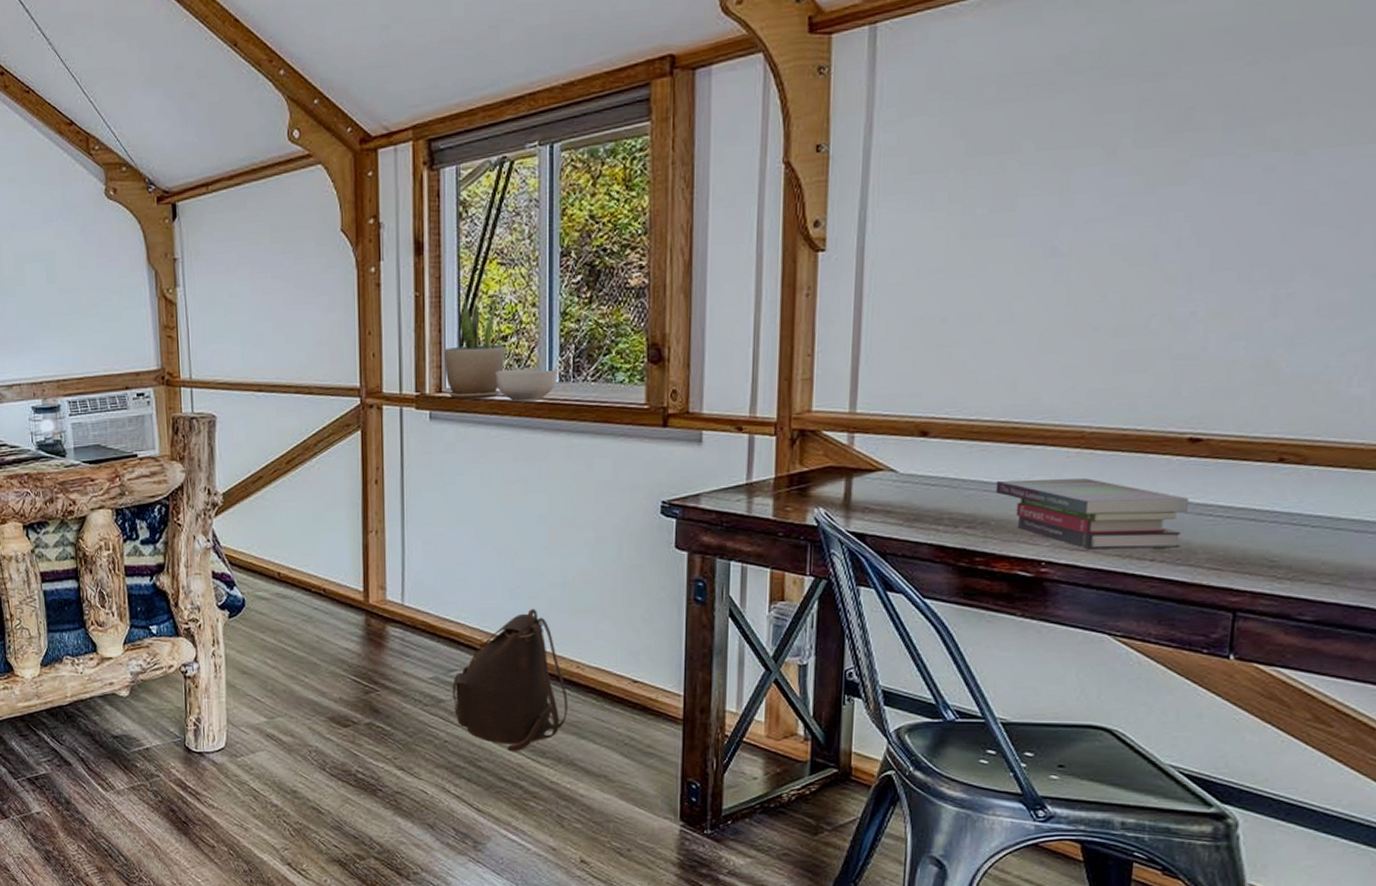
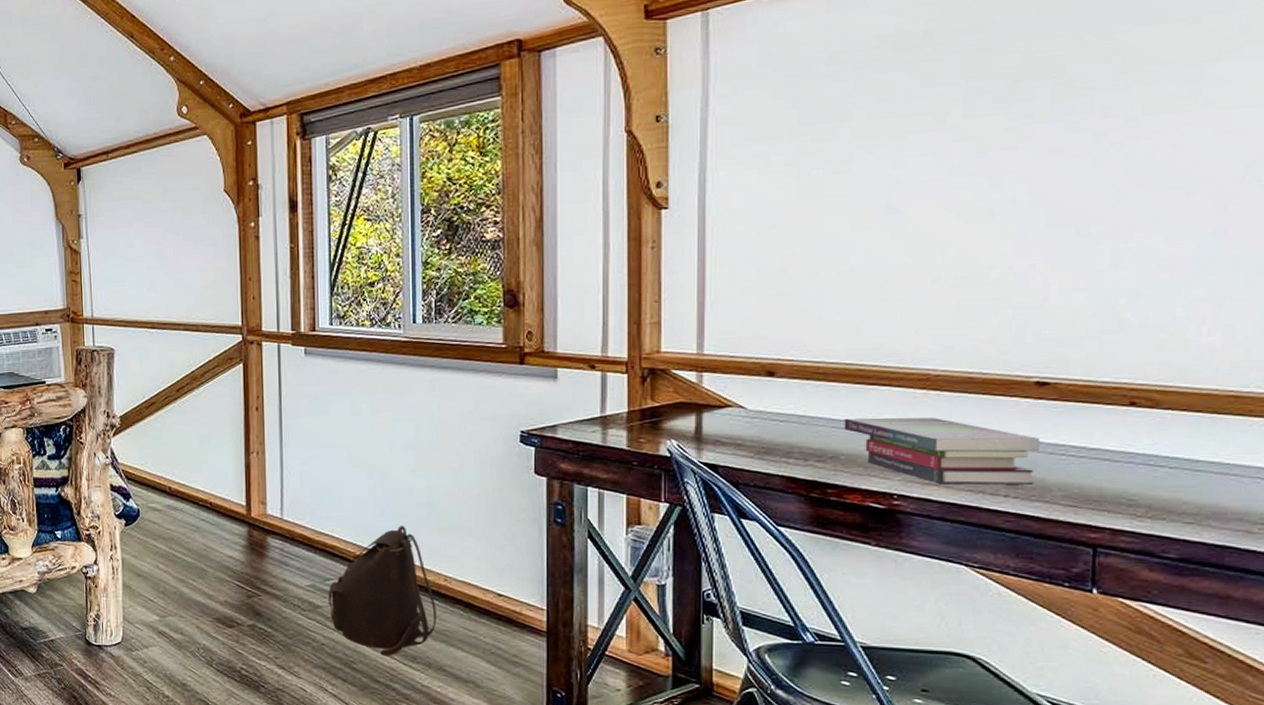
potted plant: present [443,290,506,400] -> none [316,242,373,338]
bowl: present [495,367,557,402] -> none [364,310,421,340]

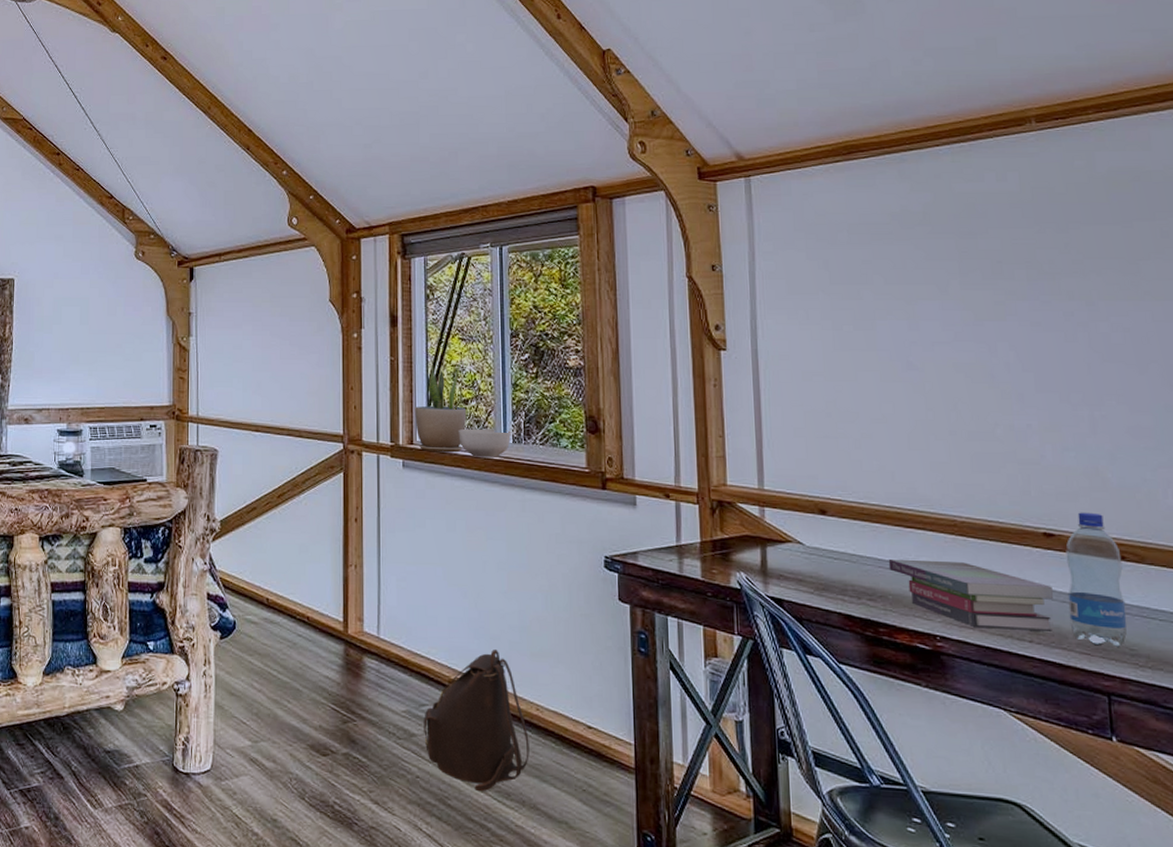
potted plant: none [316,242,373,338] -> present [414,361,467,453]
bowl: none [364,310,421,340] -> present [458,428,511,458]
bottle: none [1056,356,1131,499] -> present [1065,512,1127,648]

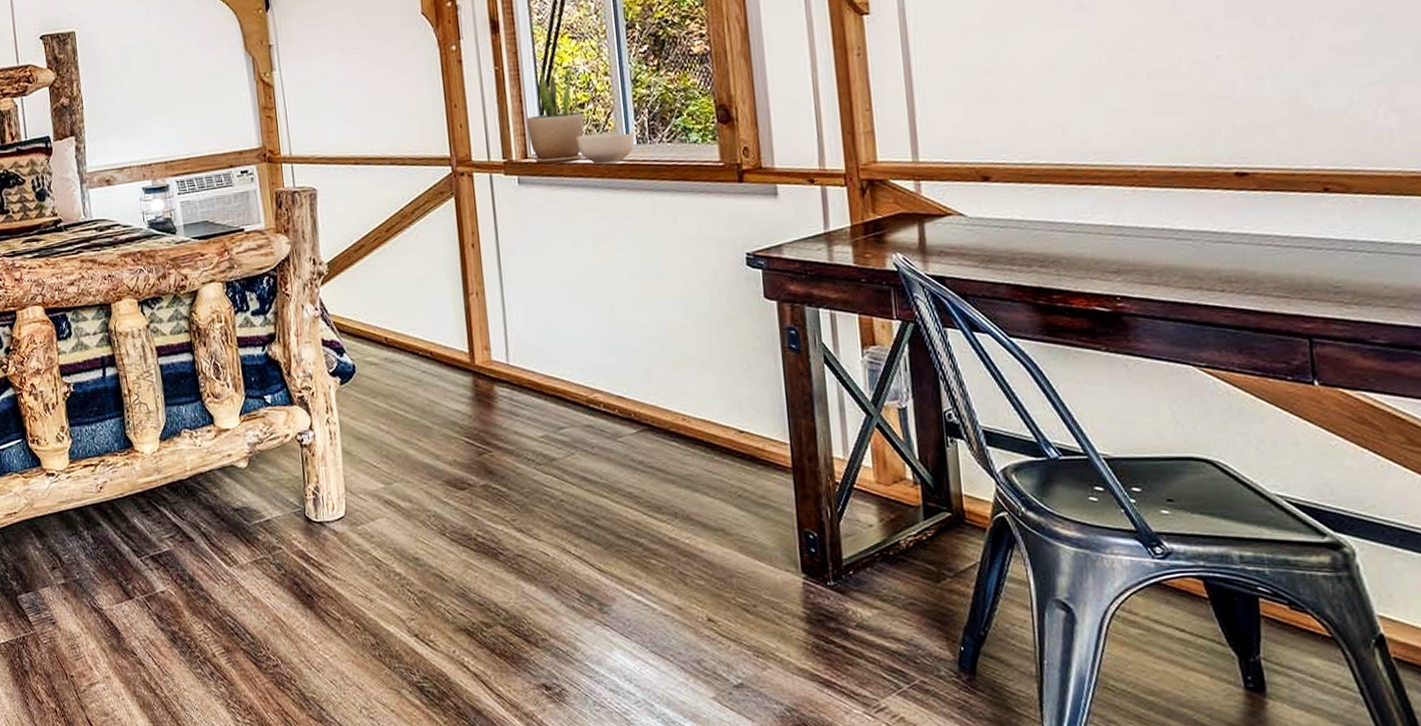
backpack: present [424,650,529,792] -> none [563,363,679,509]
books: present [888,558,1053,631] -> none [1061,214,1247,283]
bottle: present [1065,512,1127,648] -> none [1260,144,1331,287]

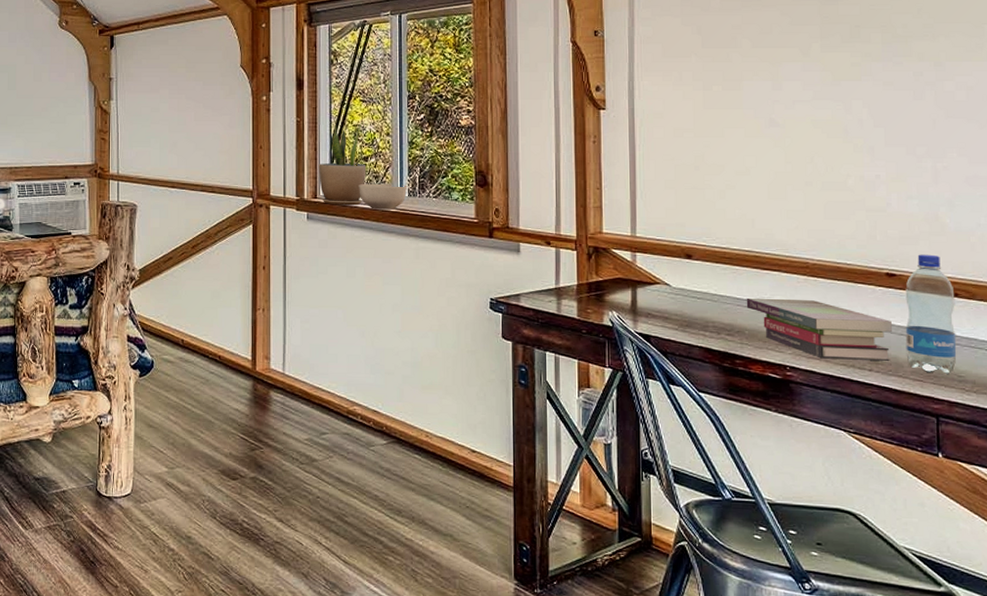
books: none [1061,214,1247,283] -> present [746,297,892,361]
bottle: none [1260,144,1331,287] -> present [905,254,957,375]

